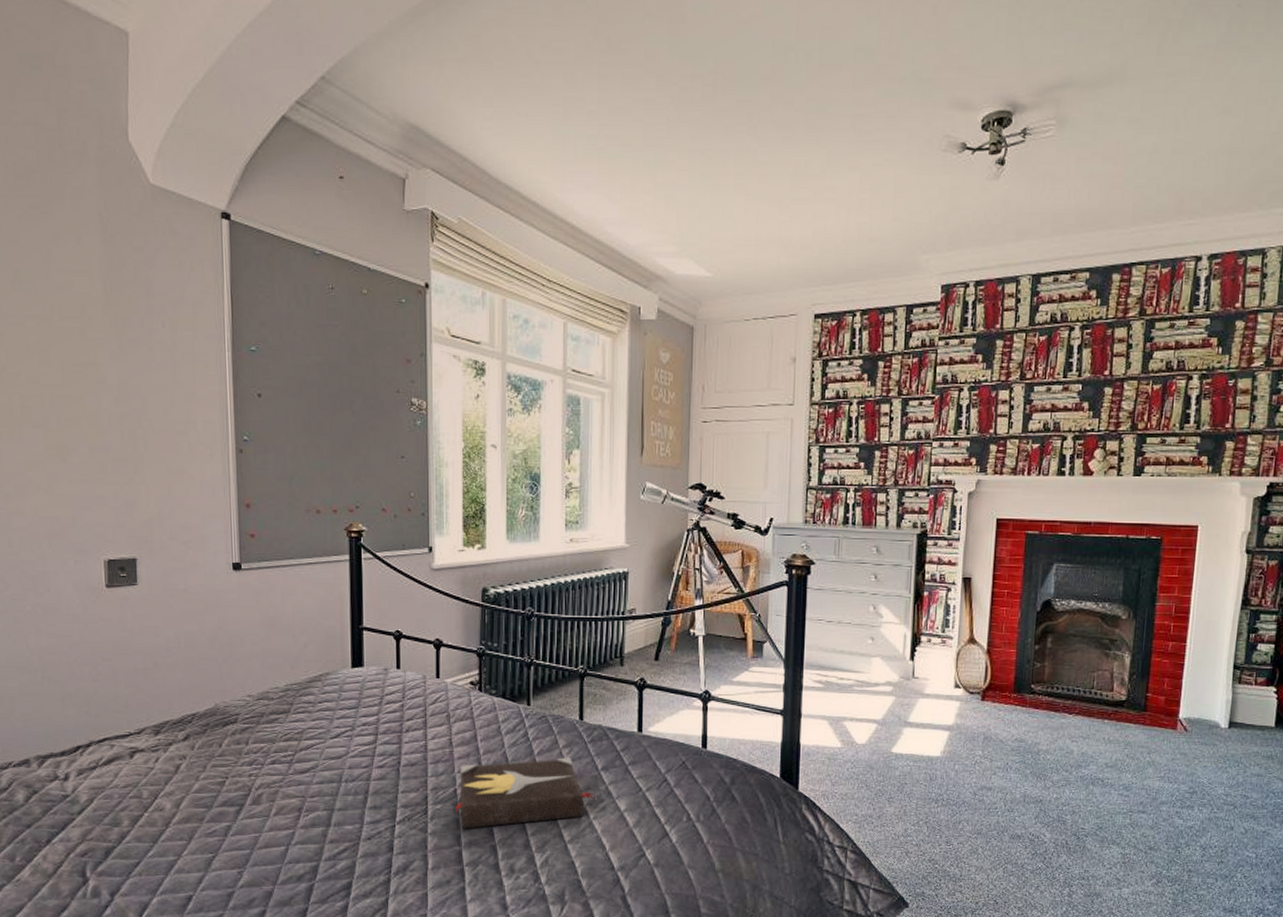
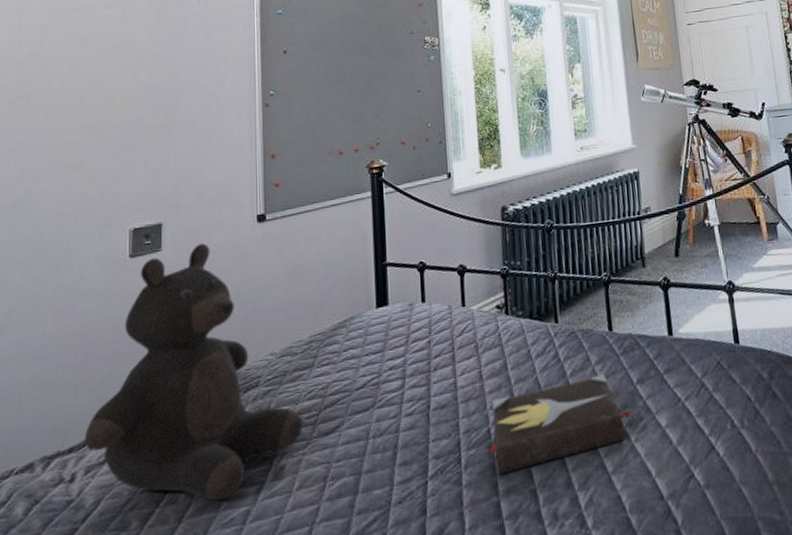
teddy bear: none [74,583,280,814] -> present [84,243,304,501]

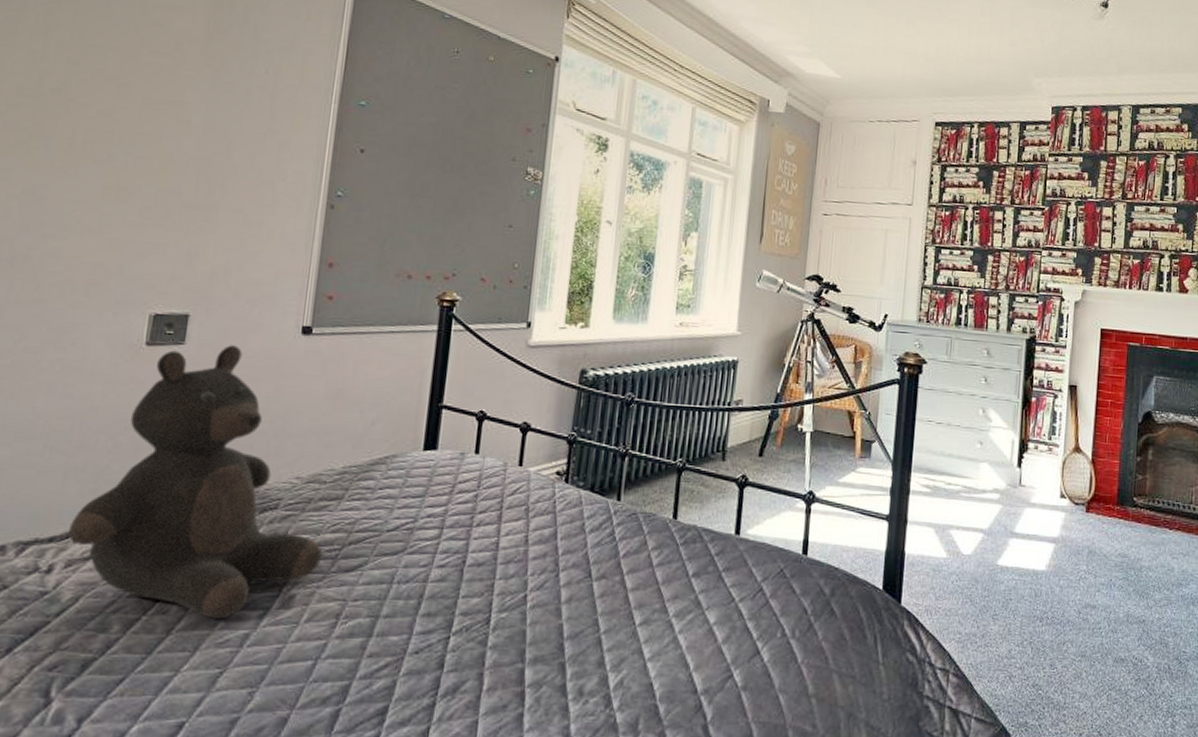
hardback book: present [490,374,634,475] -> none [523,561,683,643]

